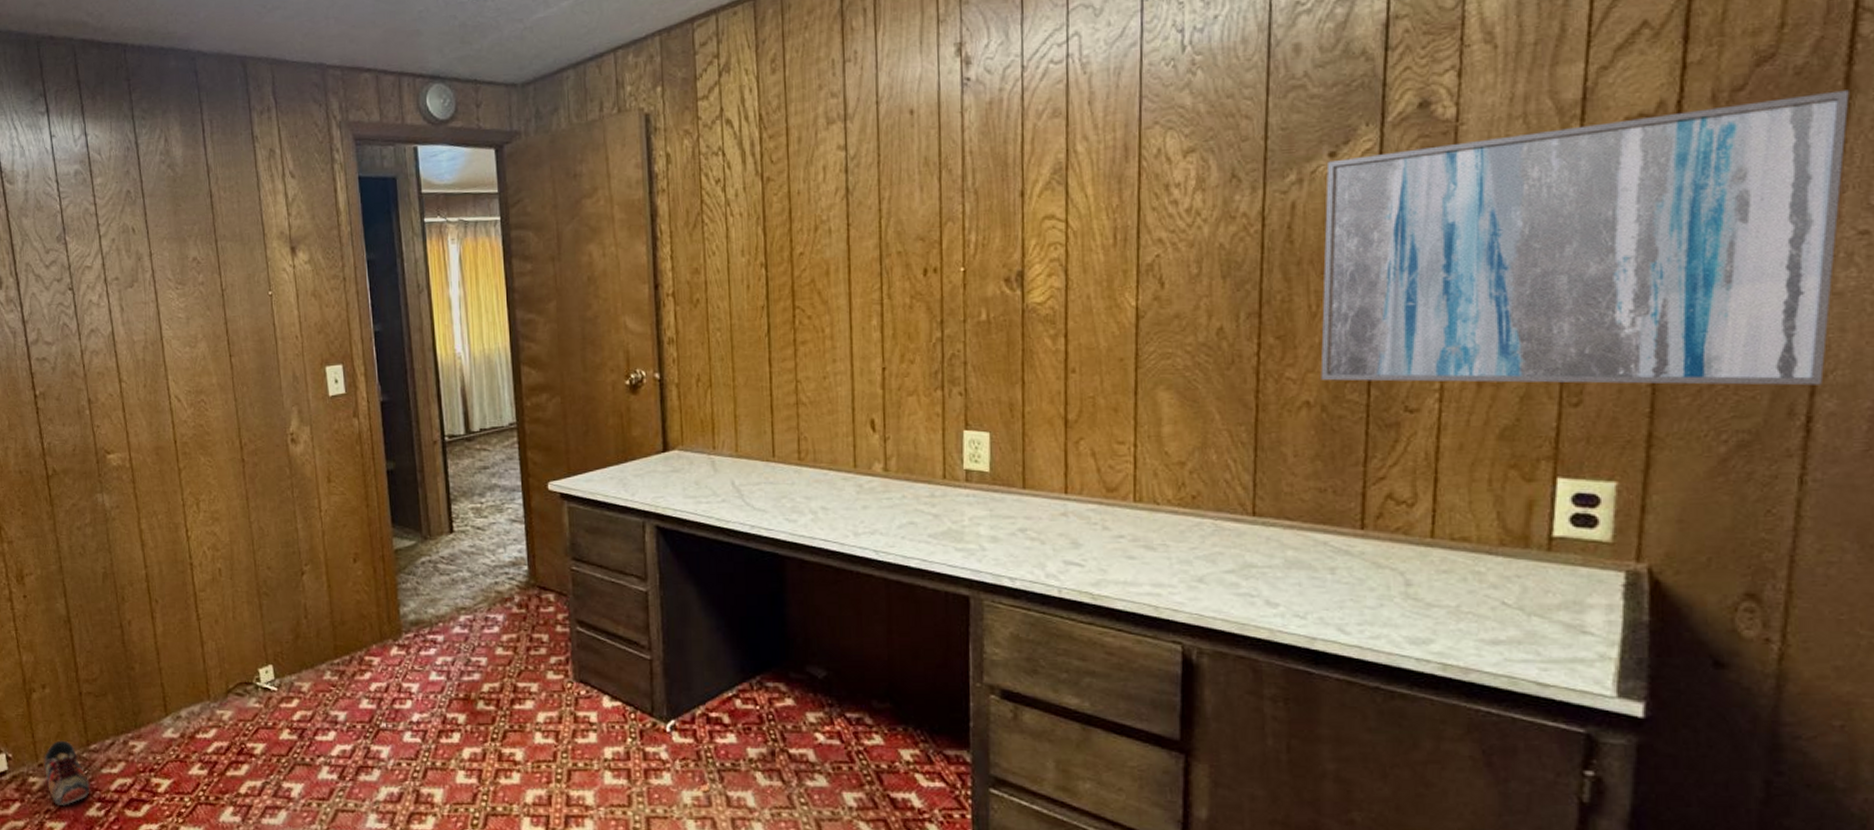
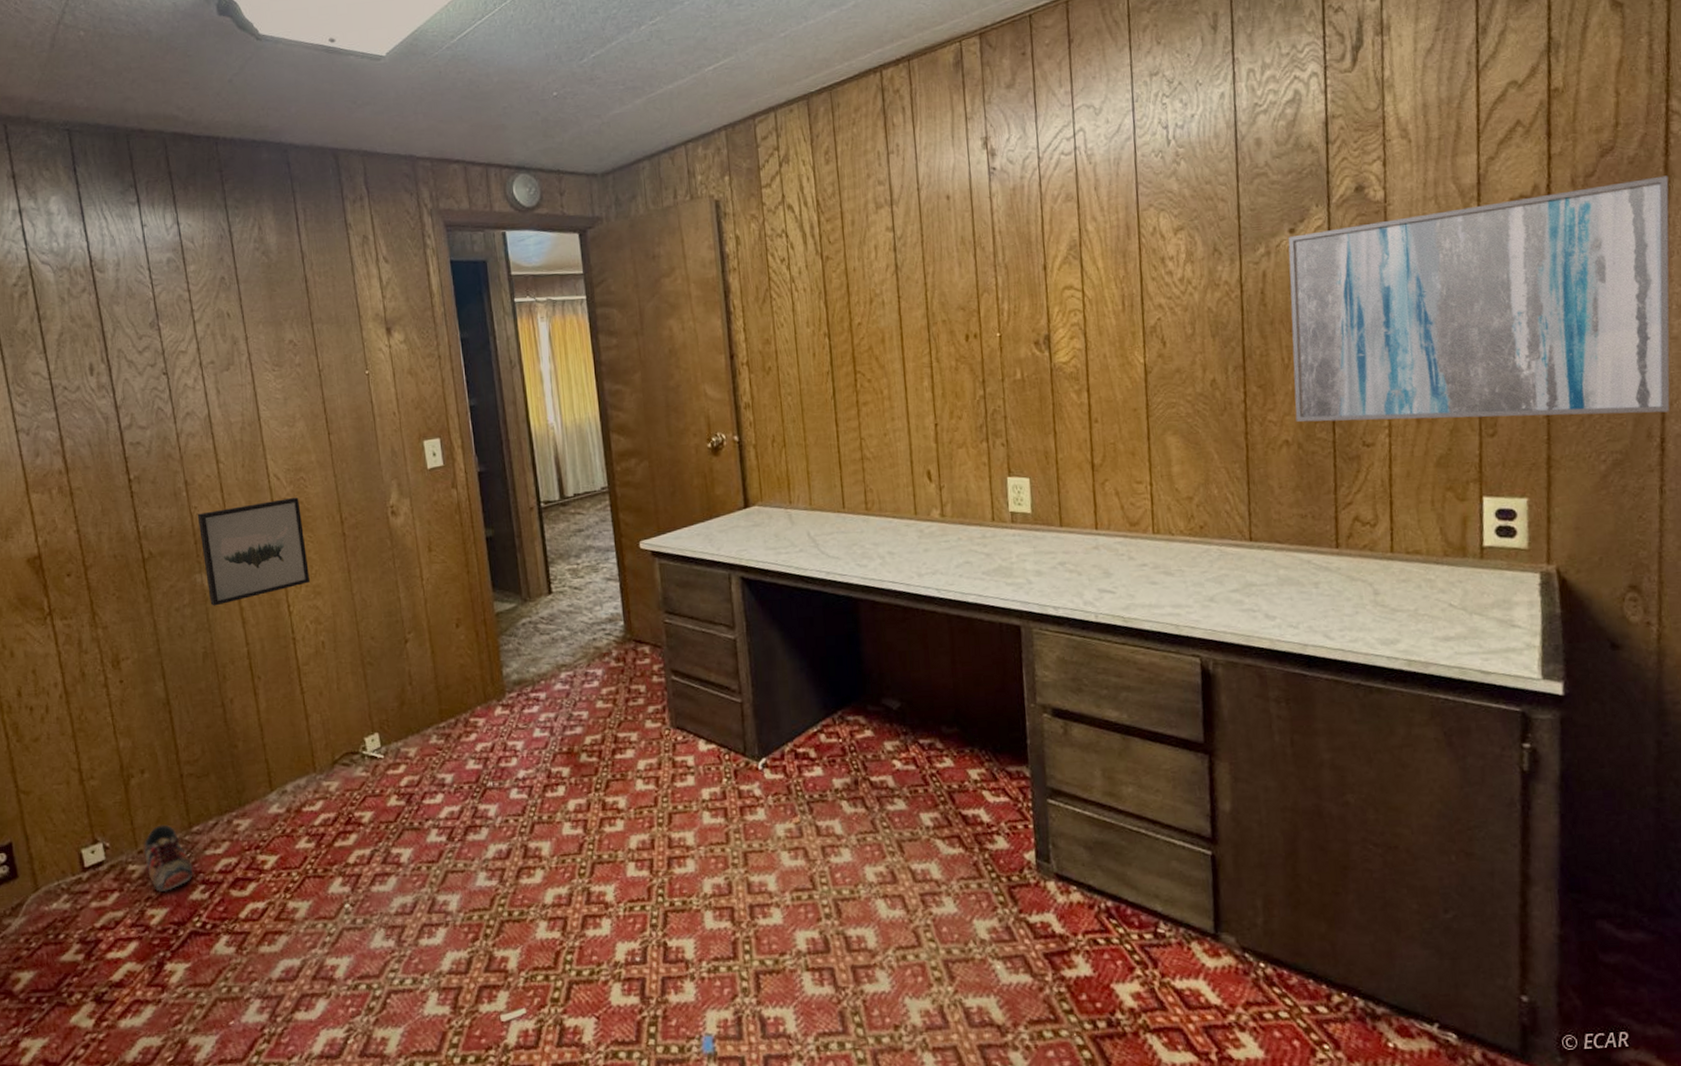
wall art: none [99,420,208,527] -> present [197,497,310,606]

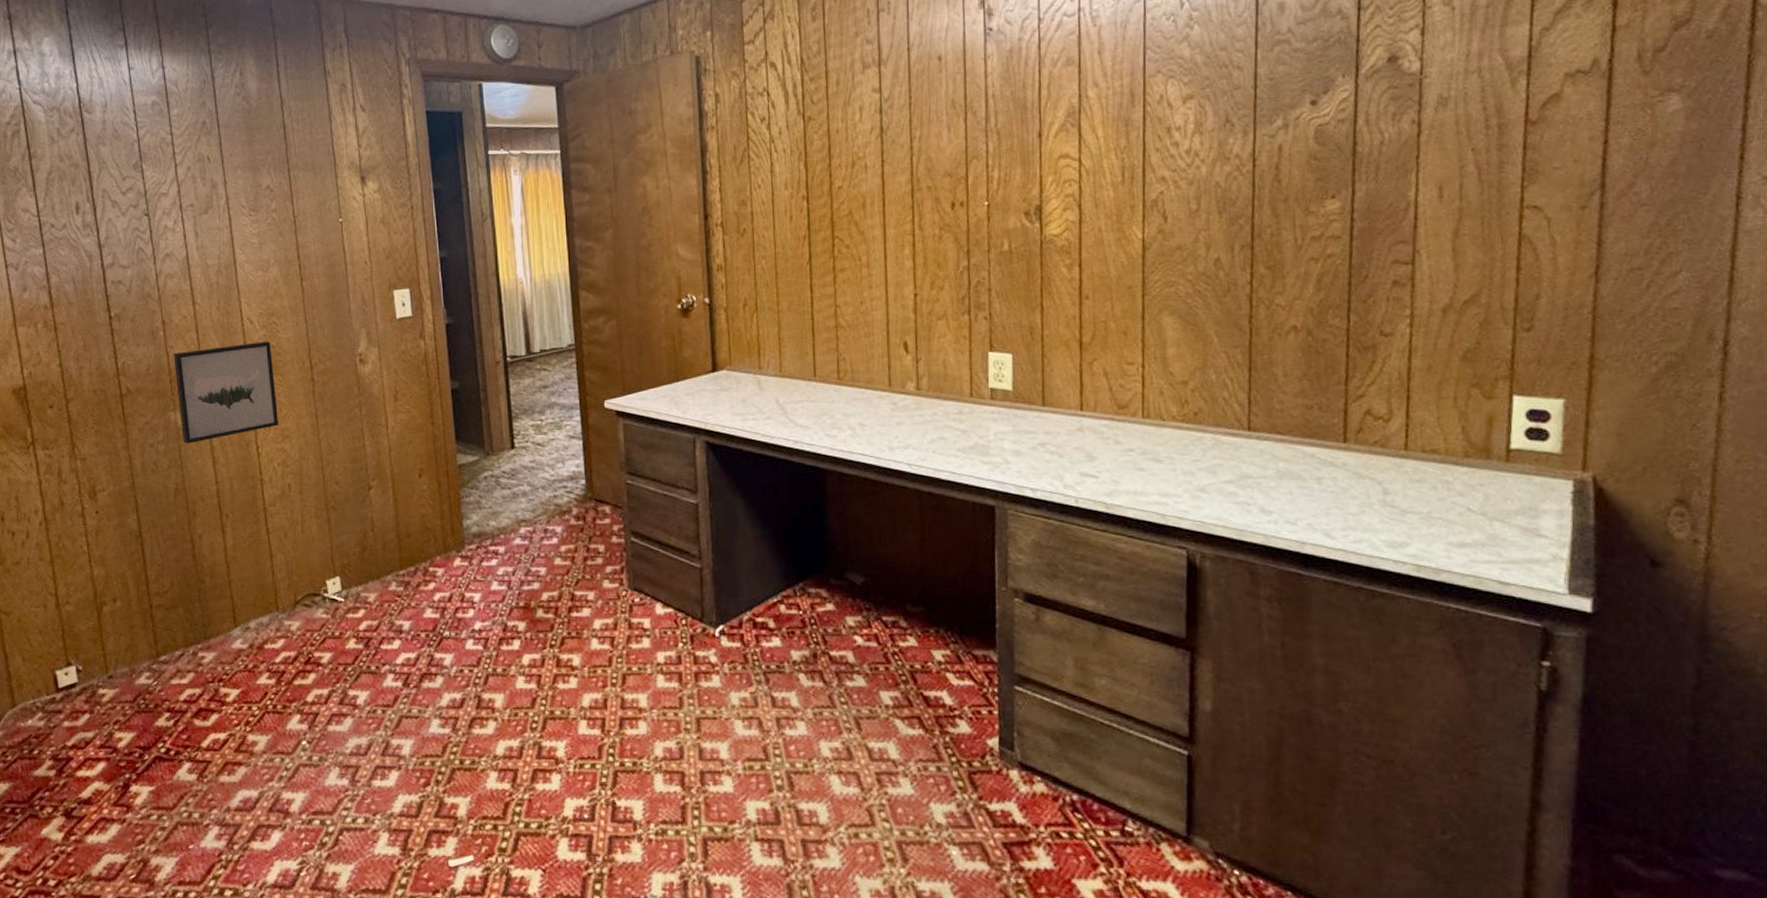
shoe: present [144,824,193,892] -> none [114,652,159,716]
wall art: present [1288,175,1670,422] -> none [1306,52,1753,313]

